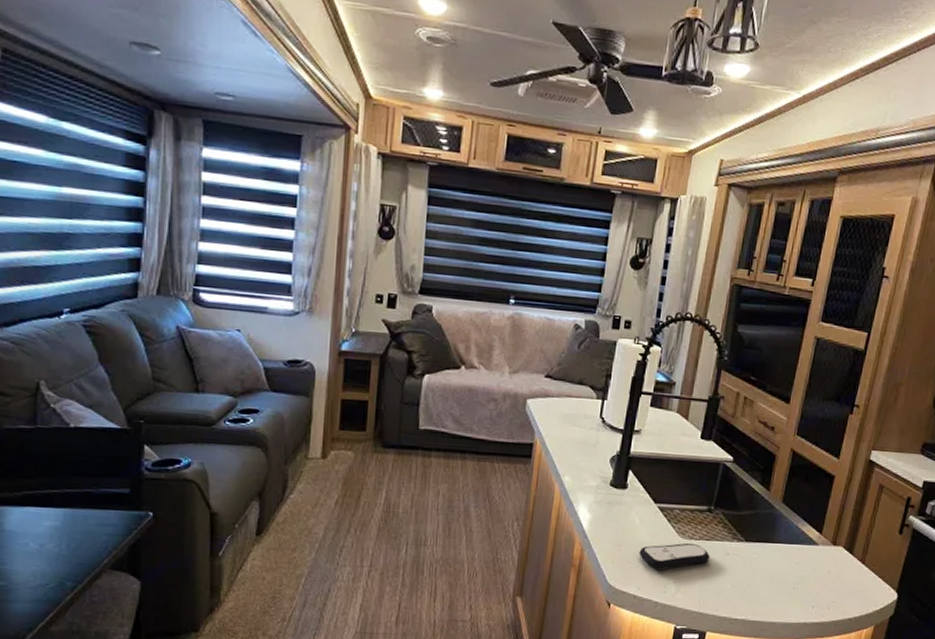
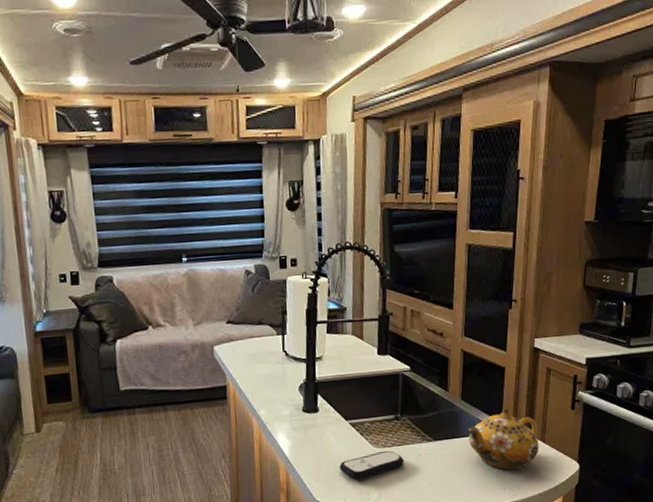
teapot: none [783,520,860,588] -> present [468,408,539,470]

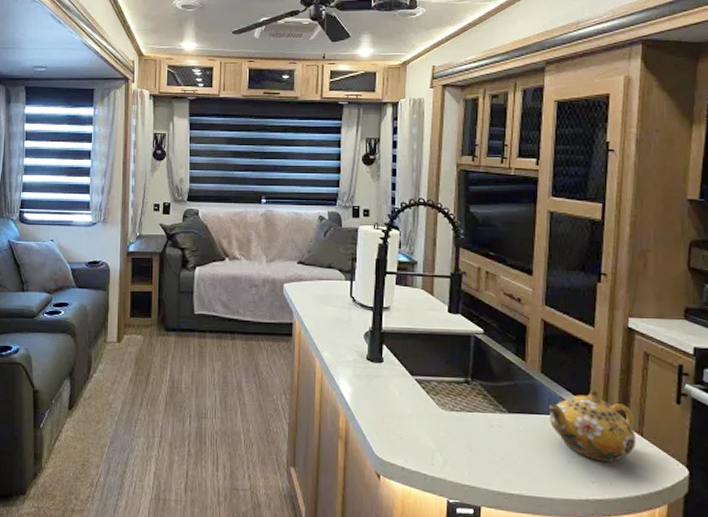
remote control: present [339,450,404,480] -> none [402,414,474,441]

